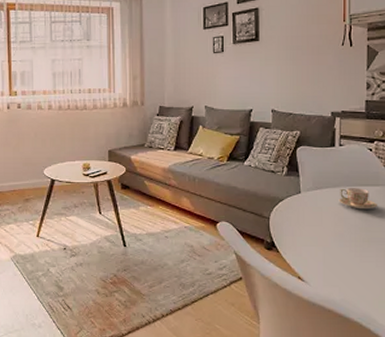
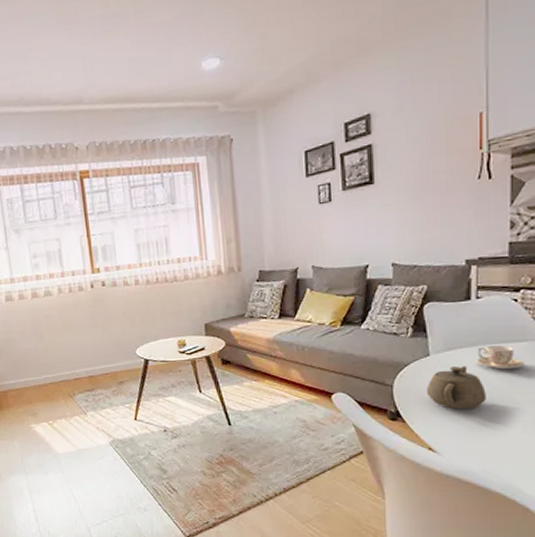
teapot: none [298,204,347,243] -> present [427,366,486,410]

